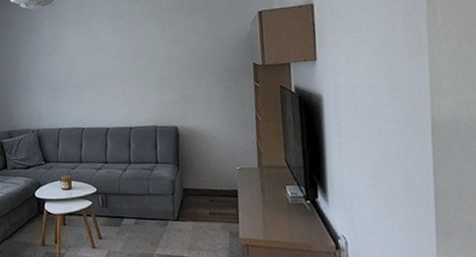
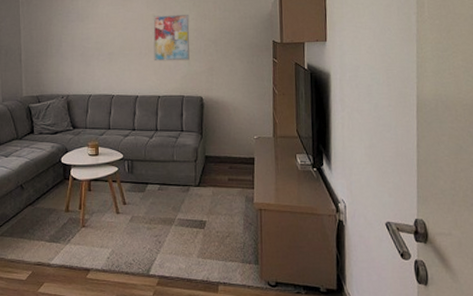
wall art: none [121,40,162,92] -> present [153,14,190,62]

